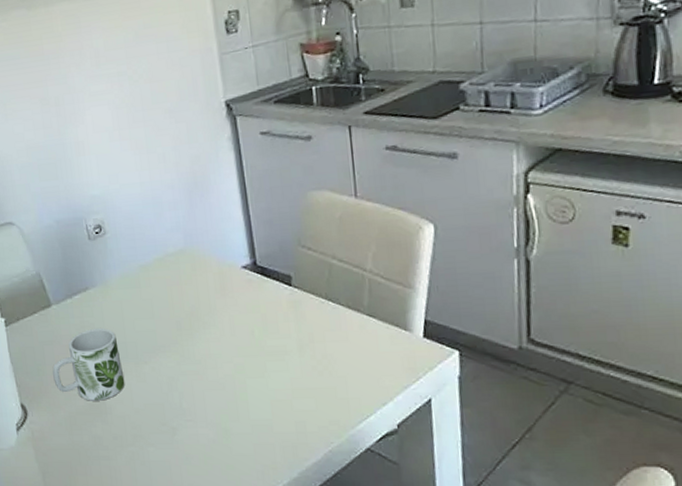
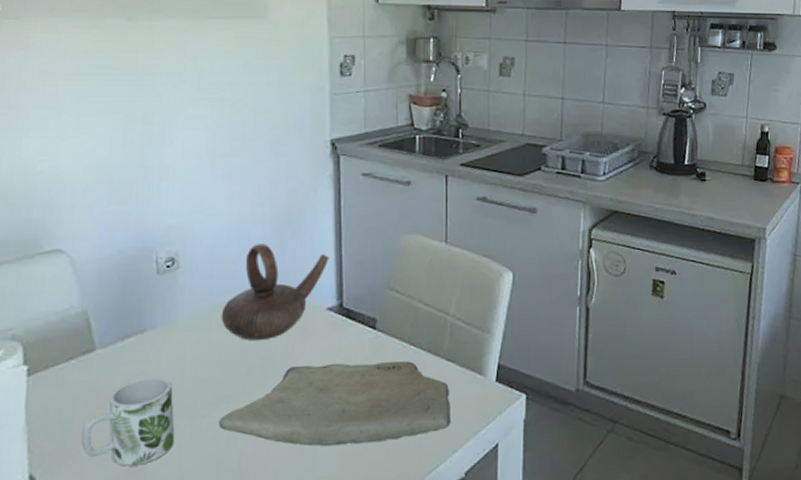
teapot: none [147,208,238,298] -> present [221,244,330,341]
cutting board: none [159,316,378,393] -> present [219,361,451,447]

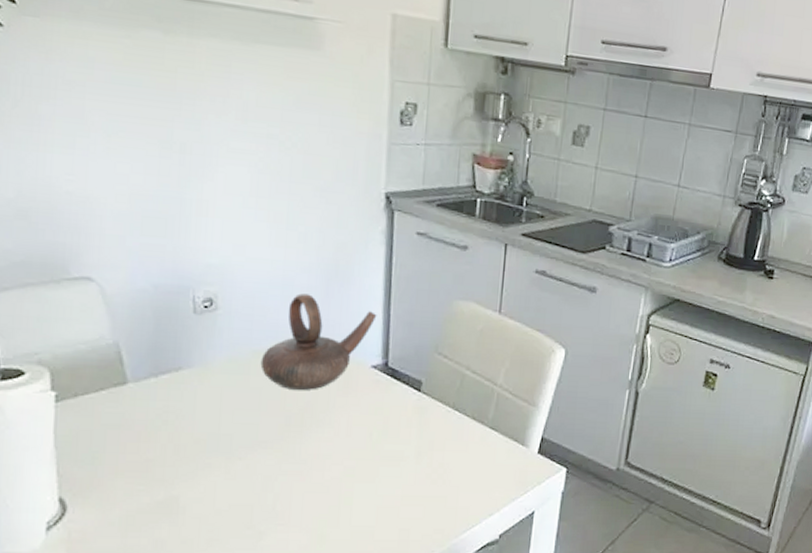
mug: present [81,376,175,467] -> none [113,414,209,499]
cutting board: present [219,361,451,447] -> none [255,418,491,499]

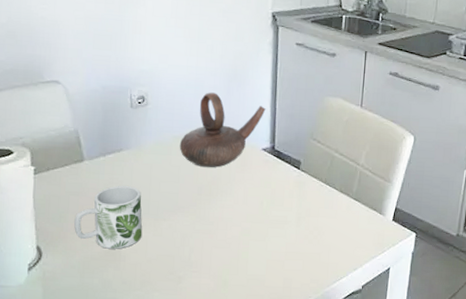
mug: none [113,414,209,499] -> present [74,185,143,249]

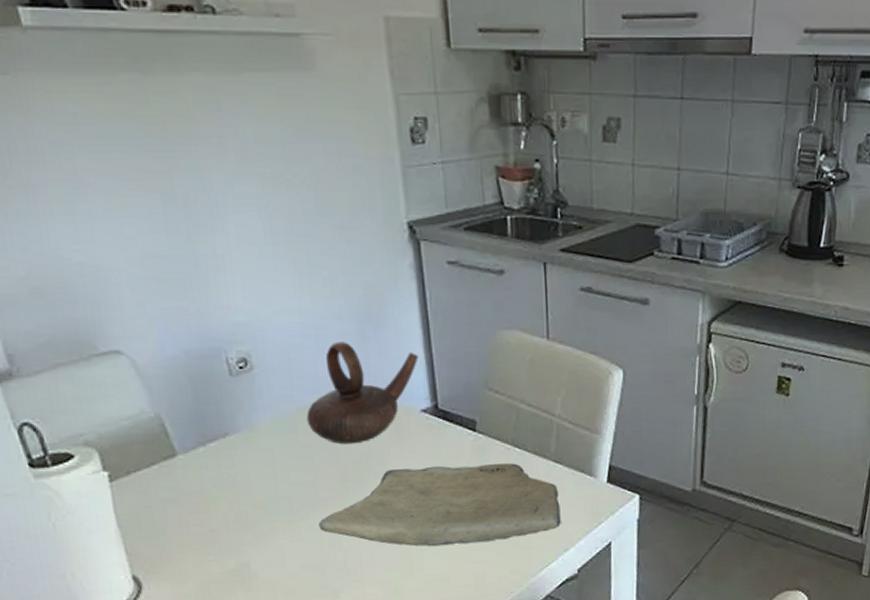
mug: present [74,185,143,249] -> none [178,480,276,567]
cutting board: none [175,190,355,255] -> present [319,463,561,547]

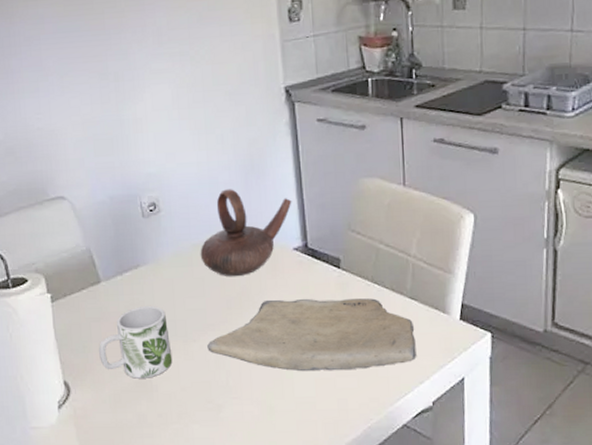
mug: none [178,480,276,567] -> present [99,305,173,379]

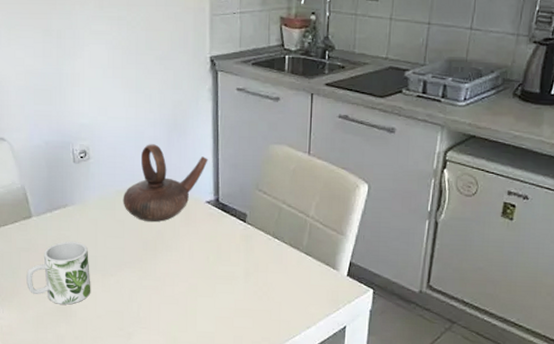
cutting board: present [207,298,416,372] -> none [123,244,307,312]

